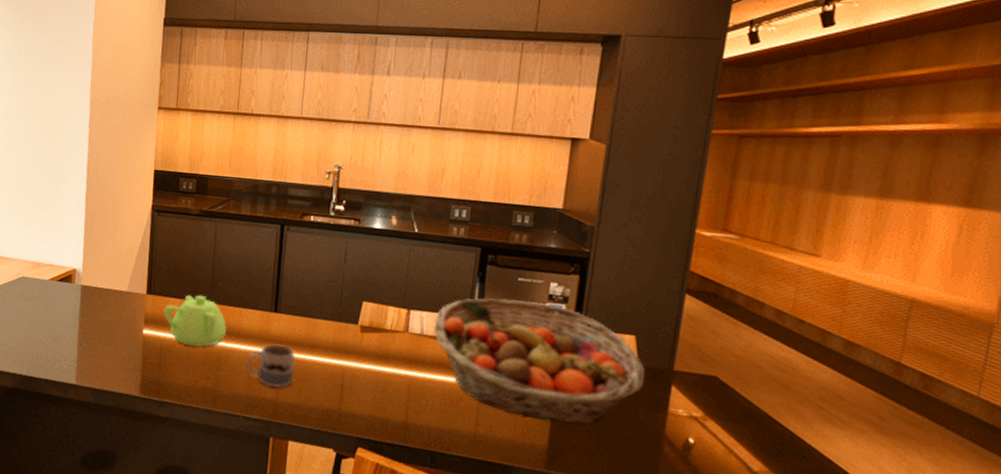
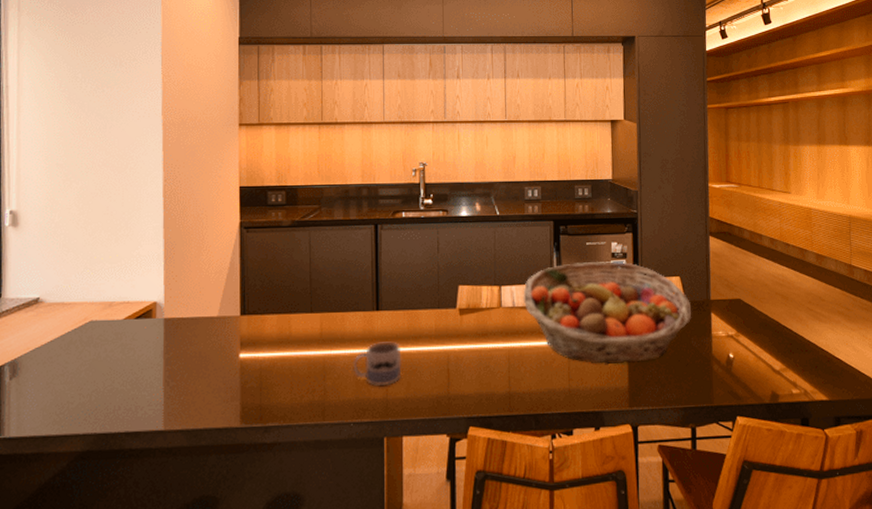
teapot: present [163,294,227,348] -> none [261,306,330,361]

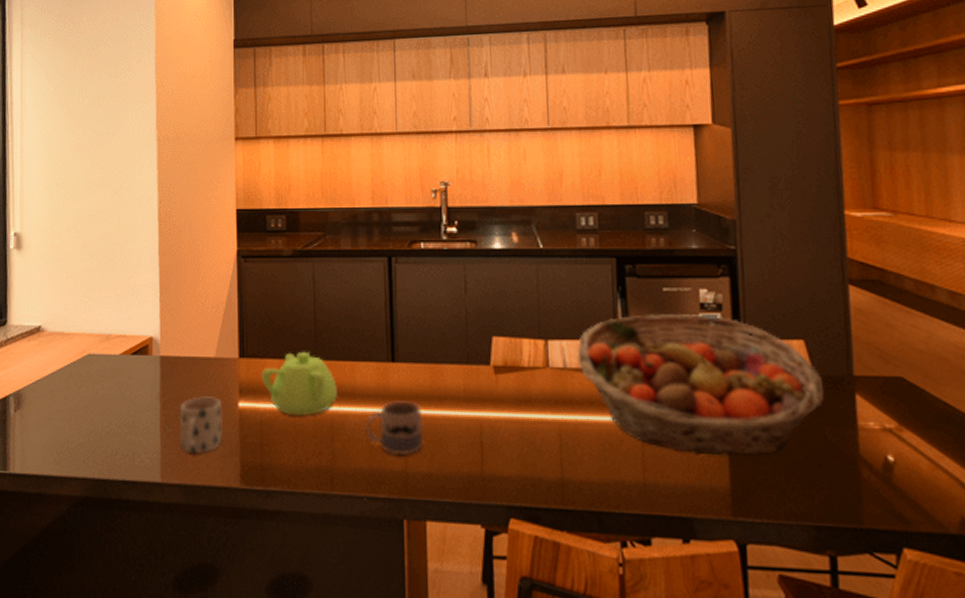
mug: none [182,351,224,402] -> present [179,396,222,454]
teapot: none [261,306,330,361] -> present [261,351,339,417]

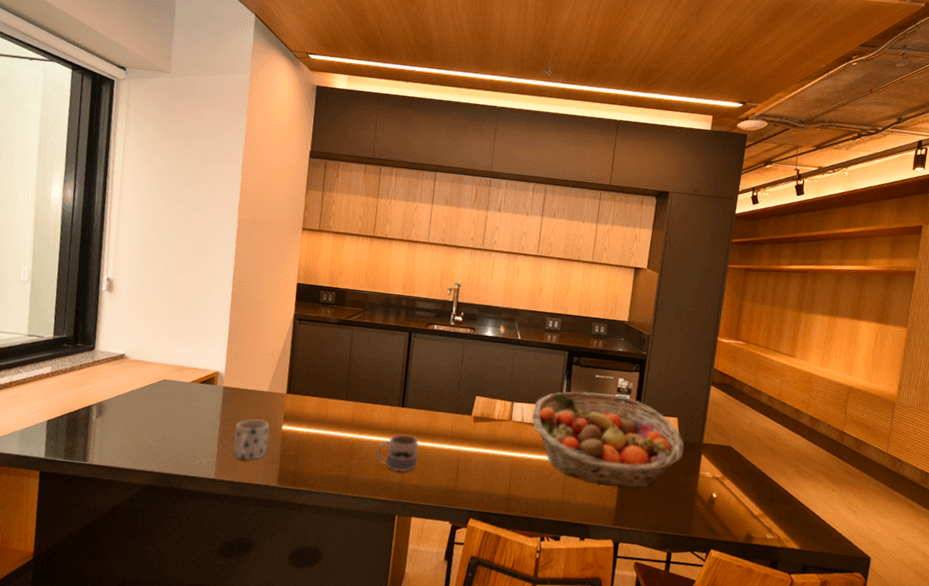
teapot: present [261,351,339,417] -> none [302,393,360,440]

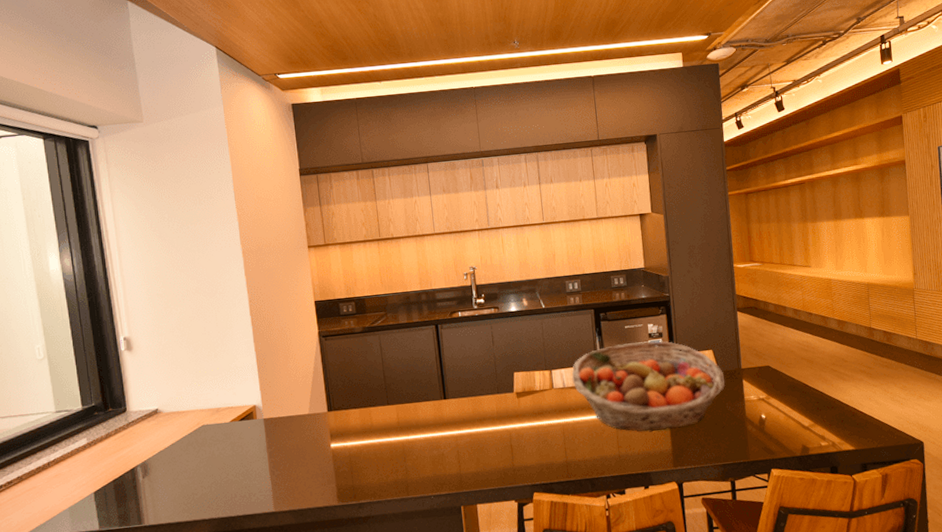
mug: present [233,418,270,460] -> none [284,443,321,487]
mug: present [376,434,419,472] -> none [428,425,471,464]

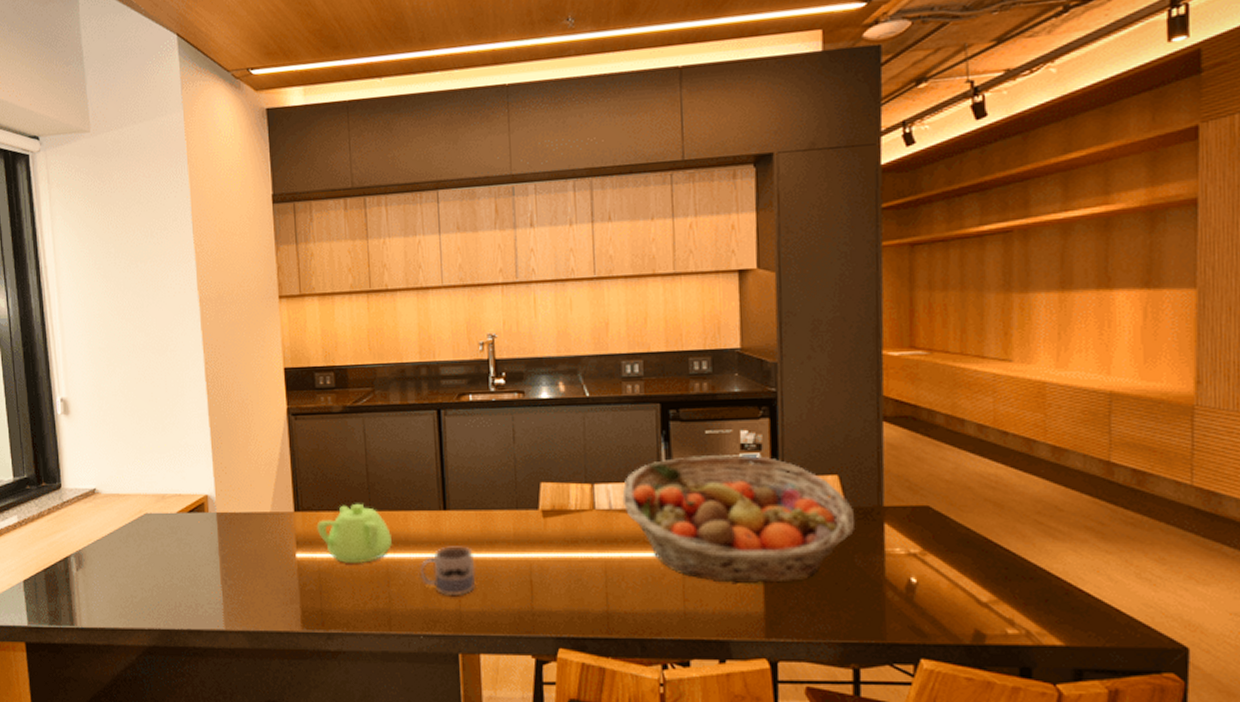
teapot: none [346,400,407,448] -> present [316,503,393,564]
mug: none [428,425,471,464] -> present [419,546,476,595]

